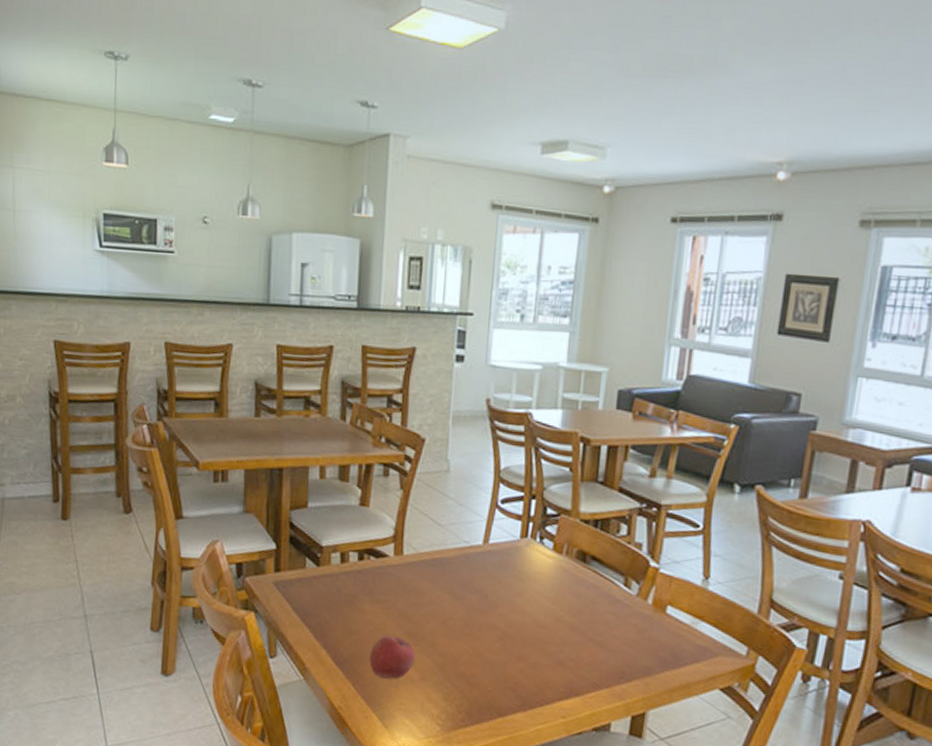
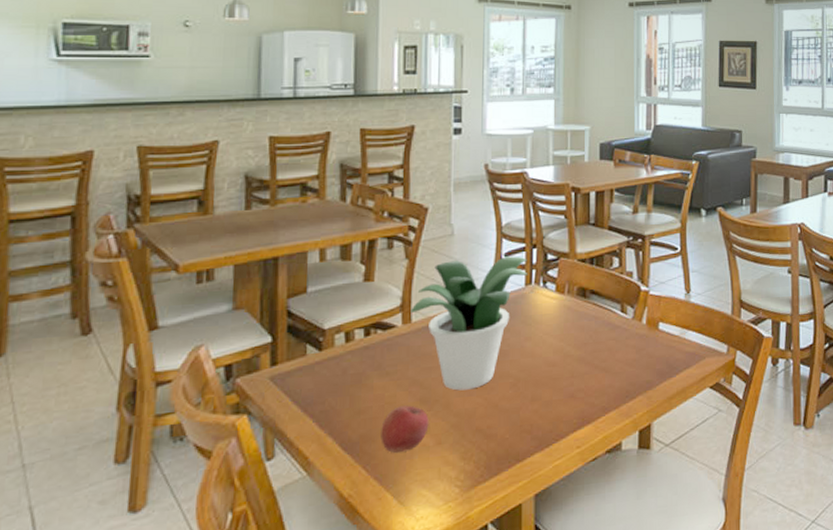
potted plant: none [403,498,525,634] -> present [411,256,528,391]

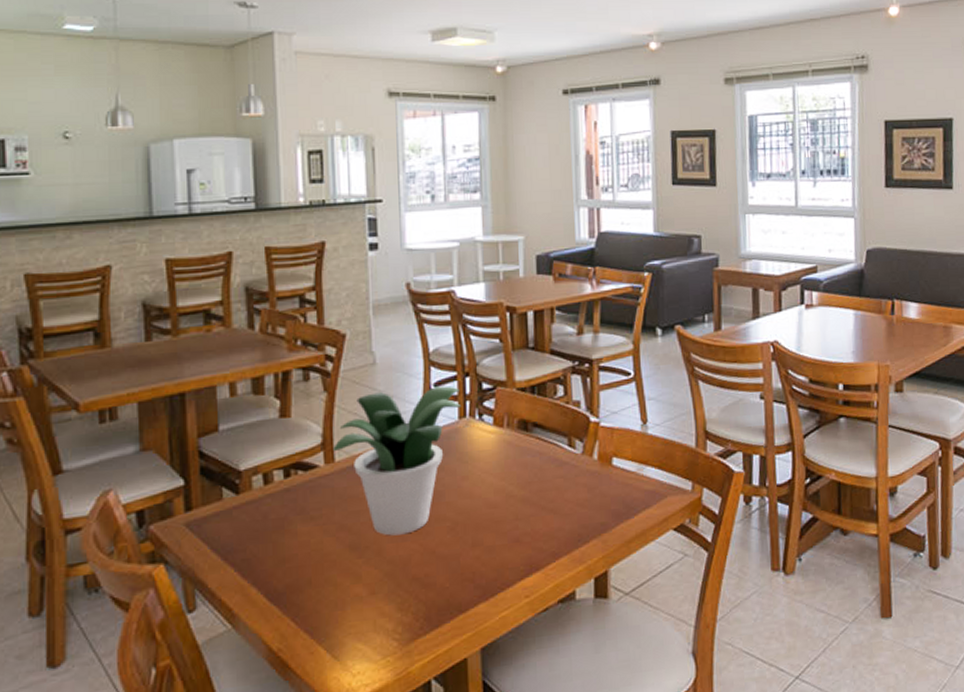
apple: present [380,405,429,454] -> none [308,552,361,605]

